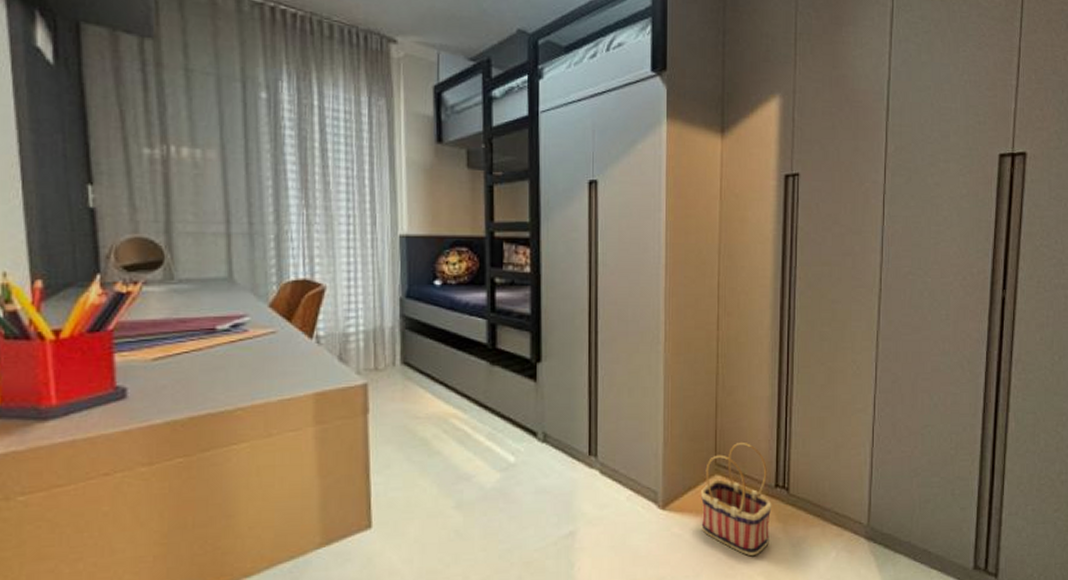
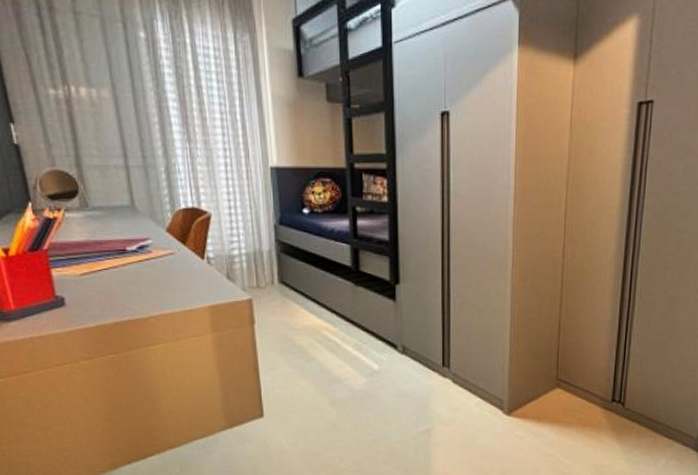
basket: present [701,441,772,557] -> none [542,360,608,459]

